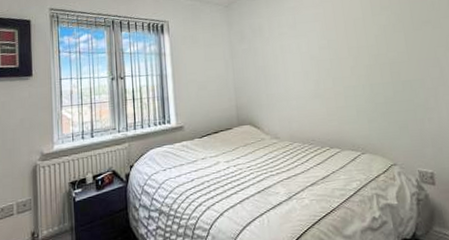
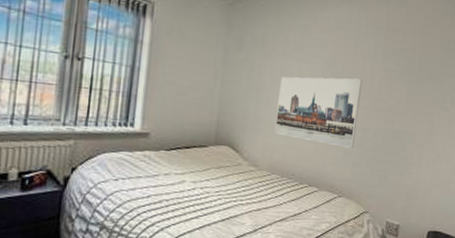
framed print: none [282,40,365,106] -> present [275,77,362,148]

